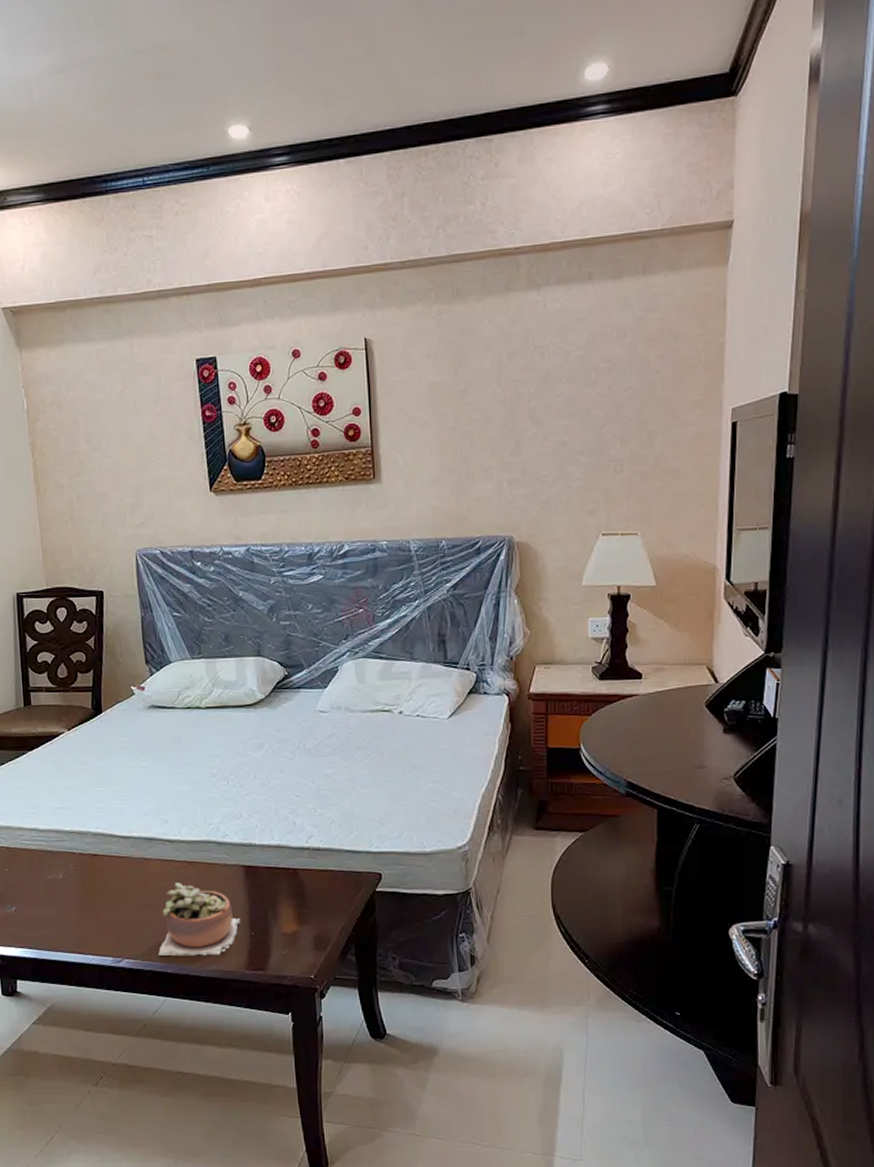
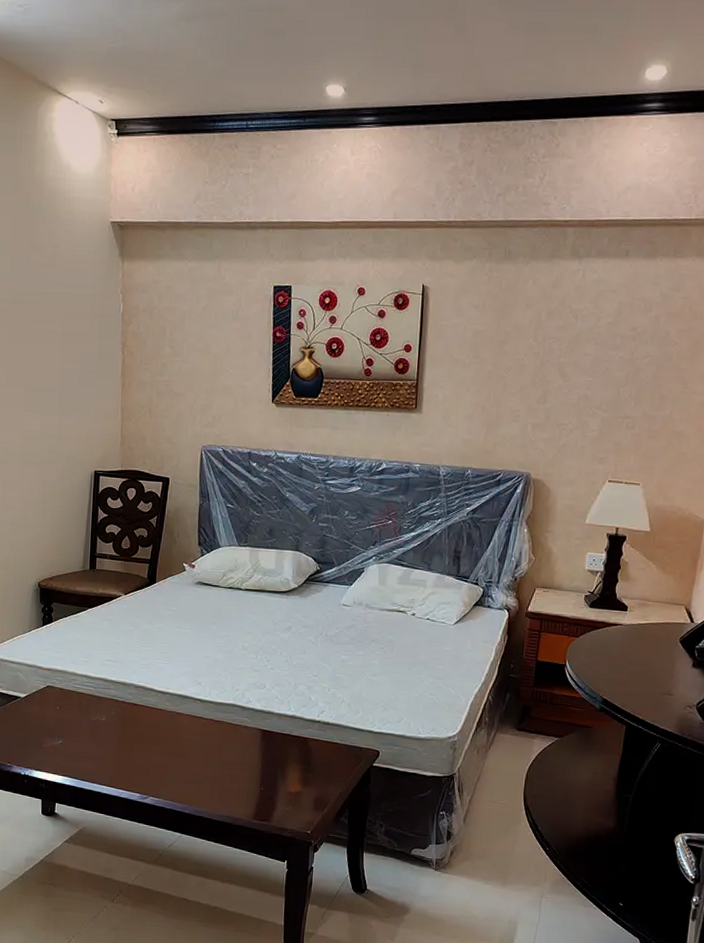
succulent plant: present [158,883,241,957] -> none [179,737,254,804]

